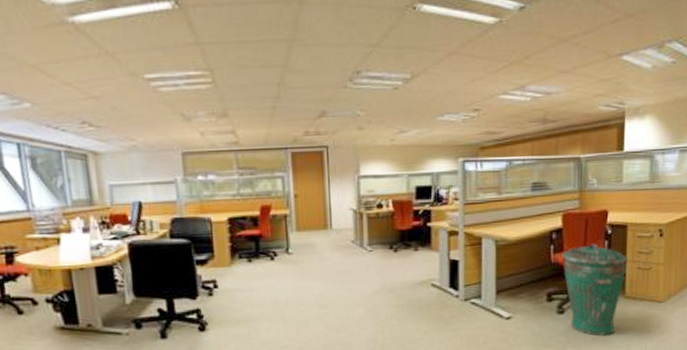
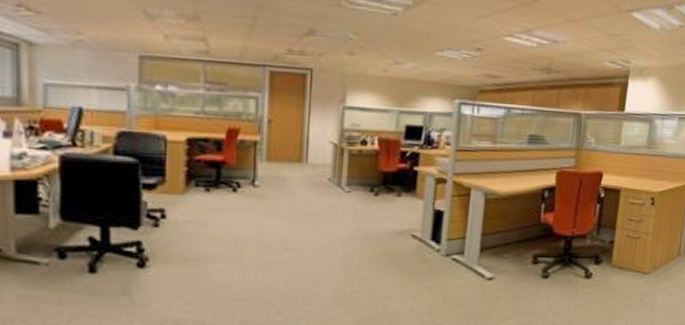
trash can: present [561,243,629,336] -> none [552,206,619,305]

